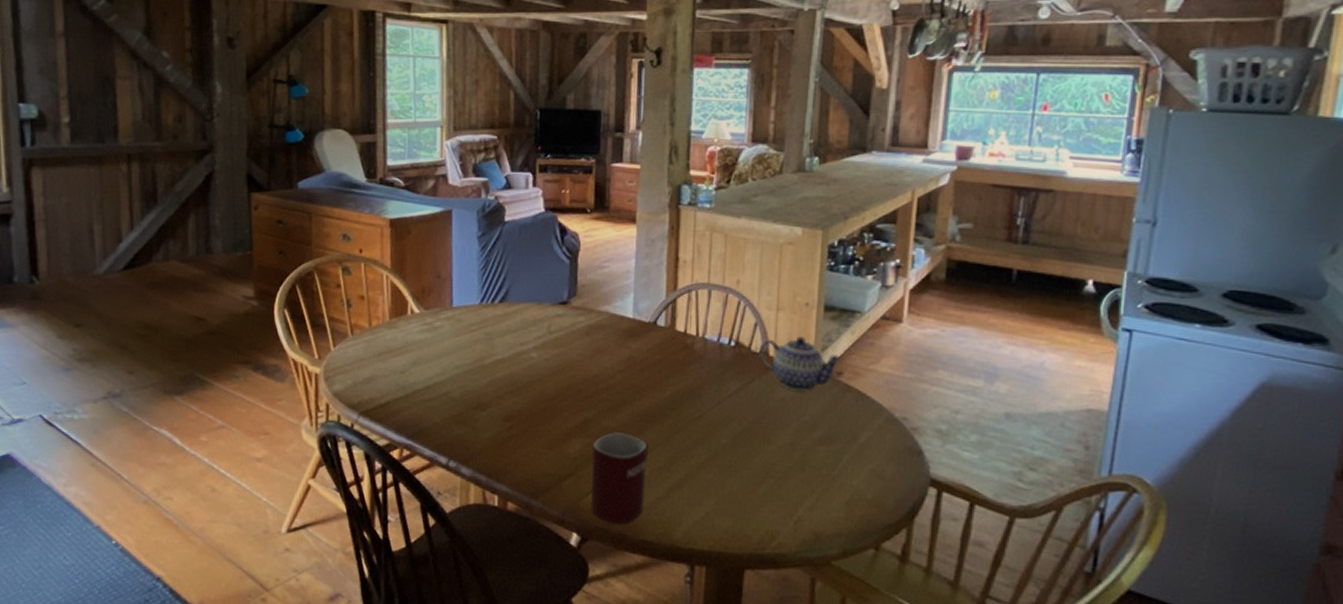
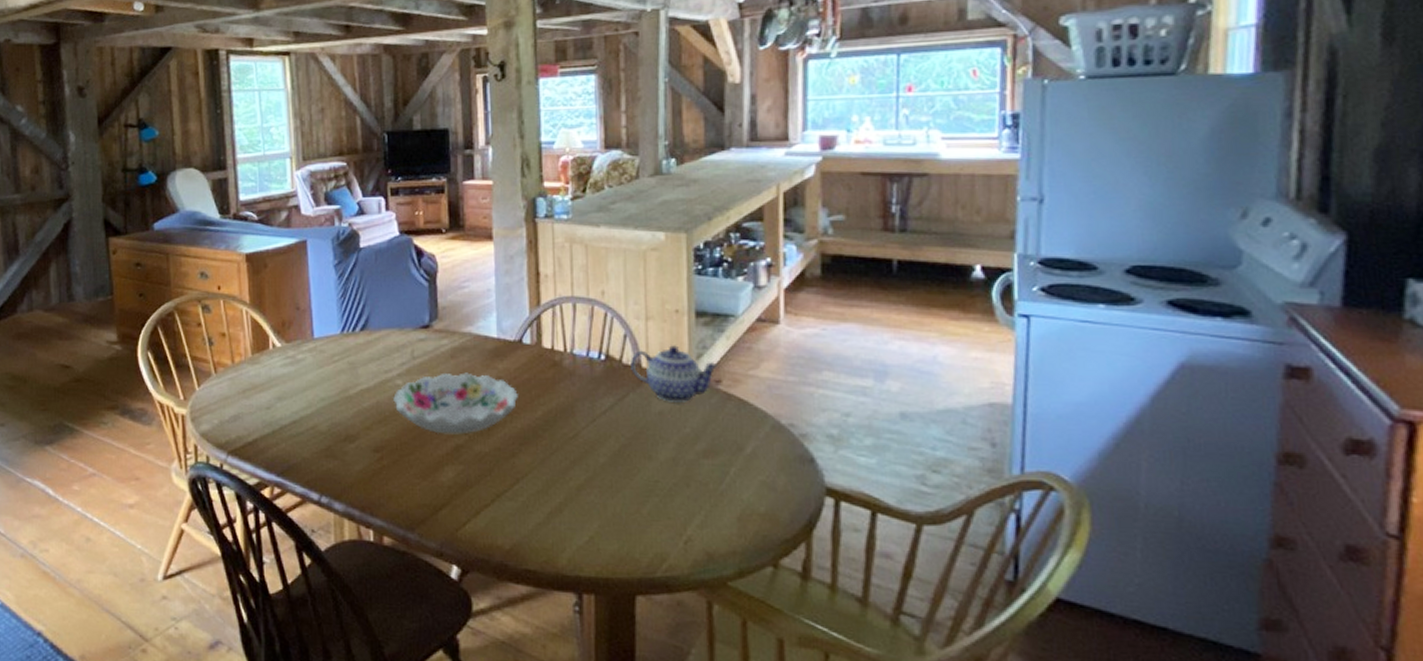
decorative bowl: none [527,348,649,409] -> present [393,372,518,435]
mug: present [591,432,648,524] -> none [466,457,524,553]

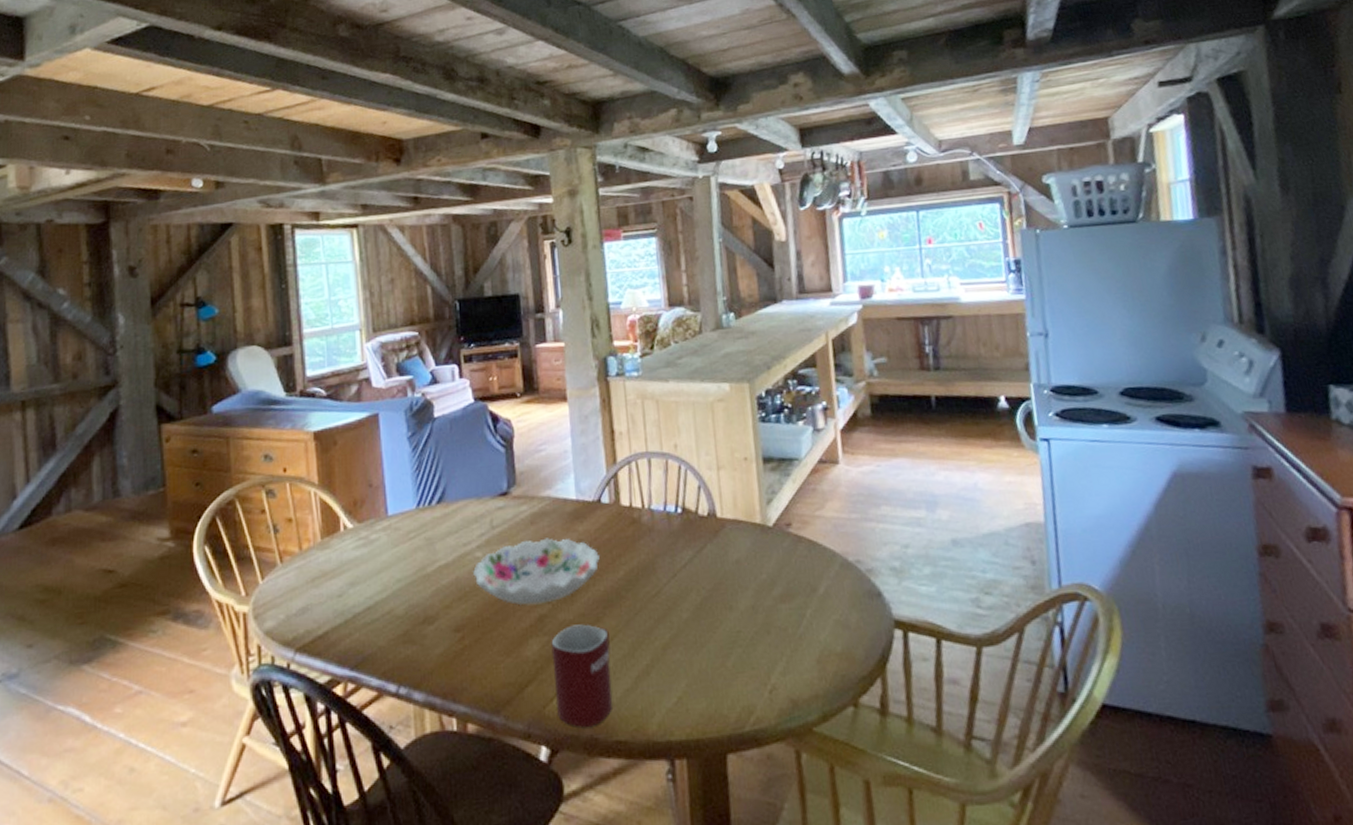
mug: none [466,457,524,553] -> present [551,624,613,727]
teapot: present [631,345,718,402] -> none [706,492,787,550]

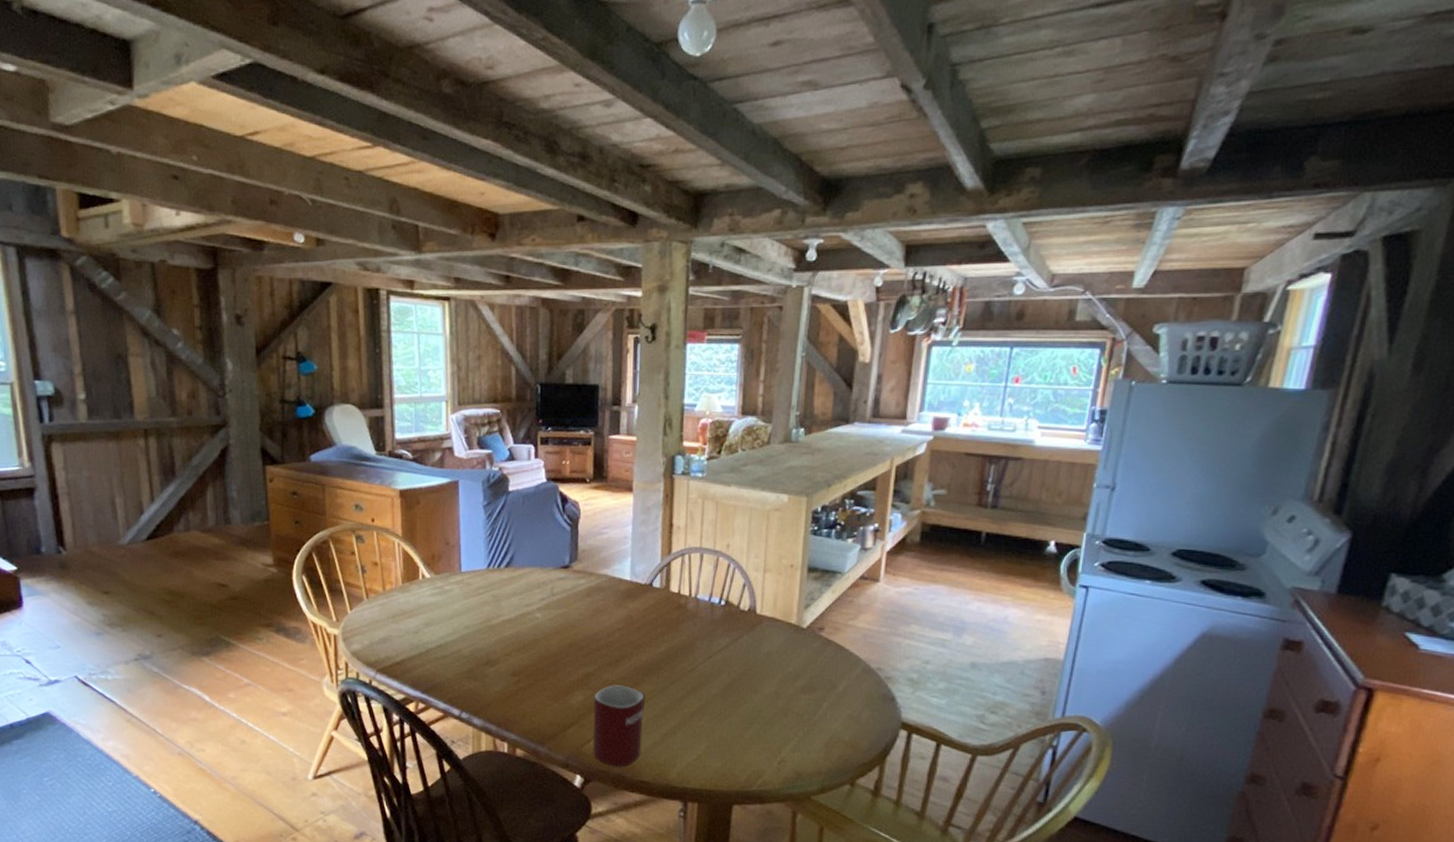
decorative bowl: present [473,538,600,606] -> none [532,609,645,664]

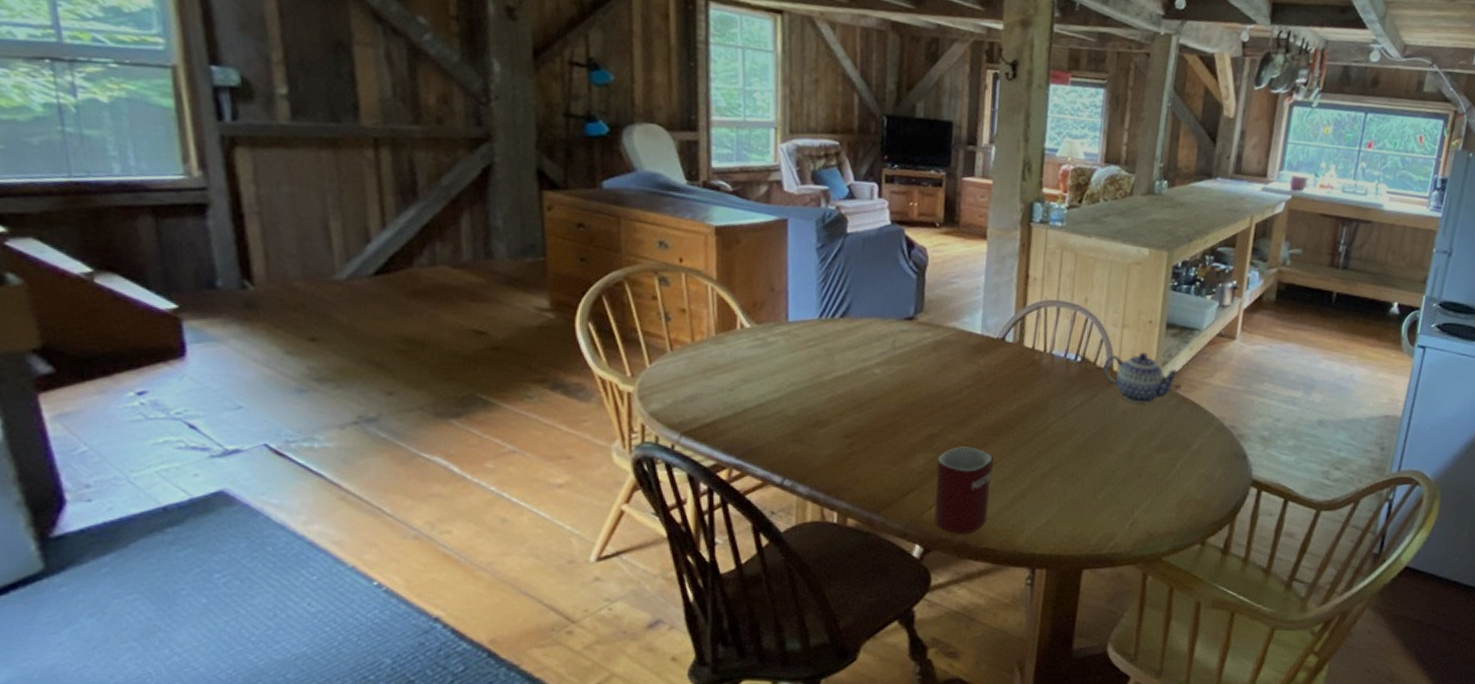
teapot: none [747,595,822,645] -> present [1103,352,1179,403]

